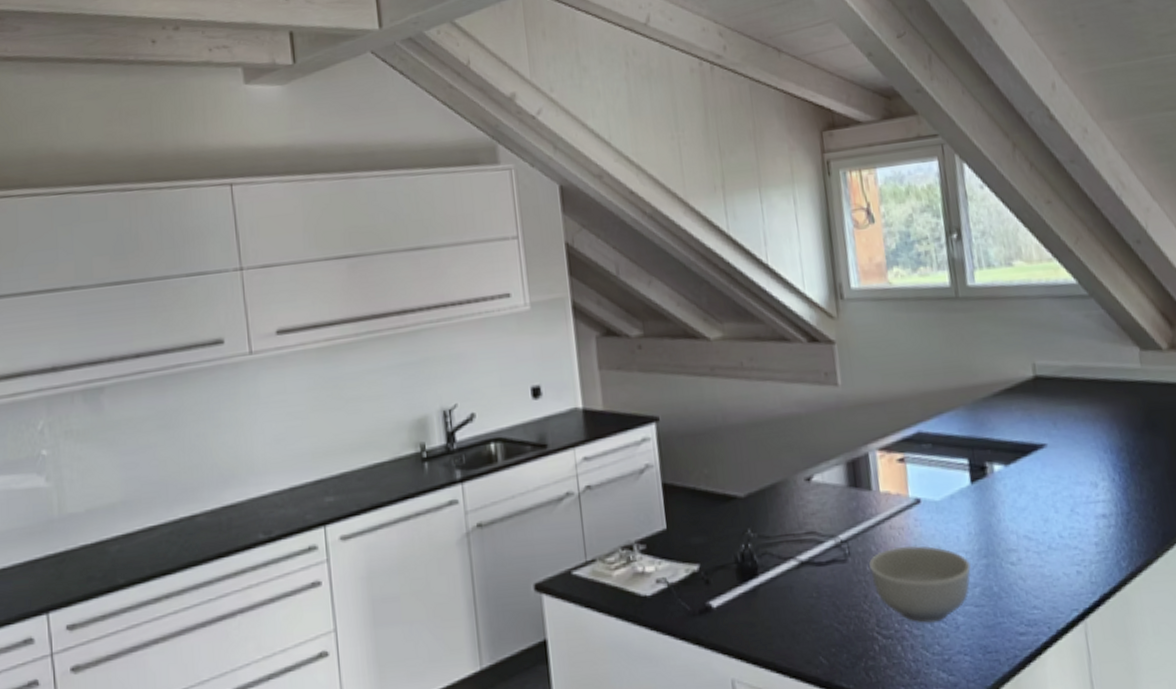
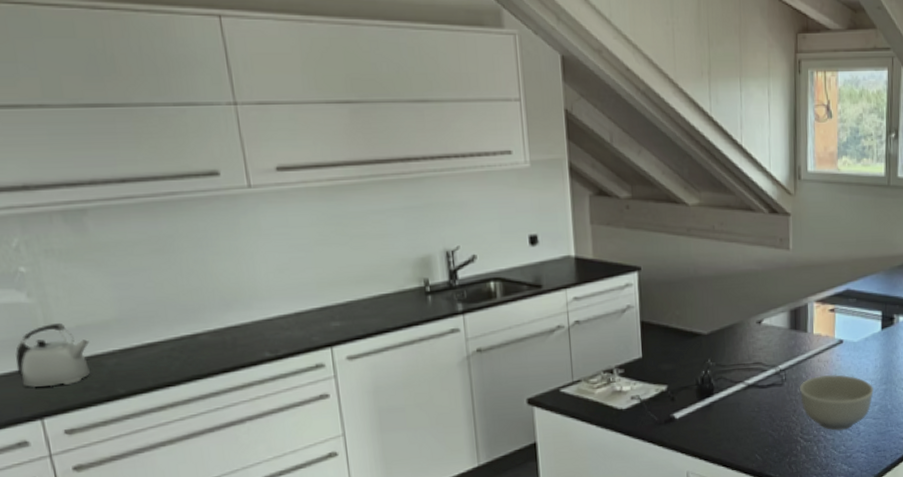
kettle: none [30,507,97,578] -> present [16,322,91,388]

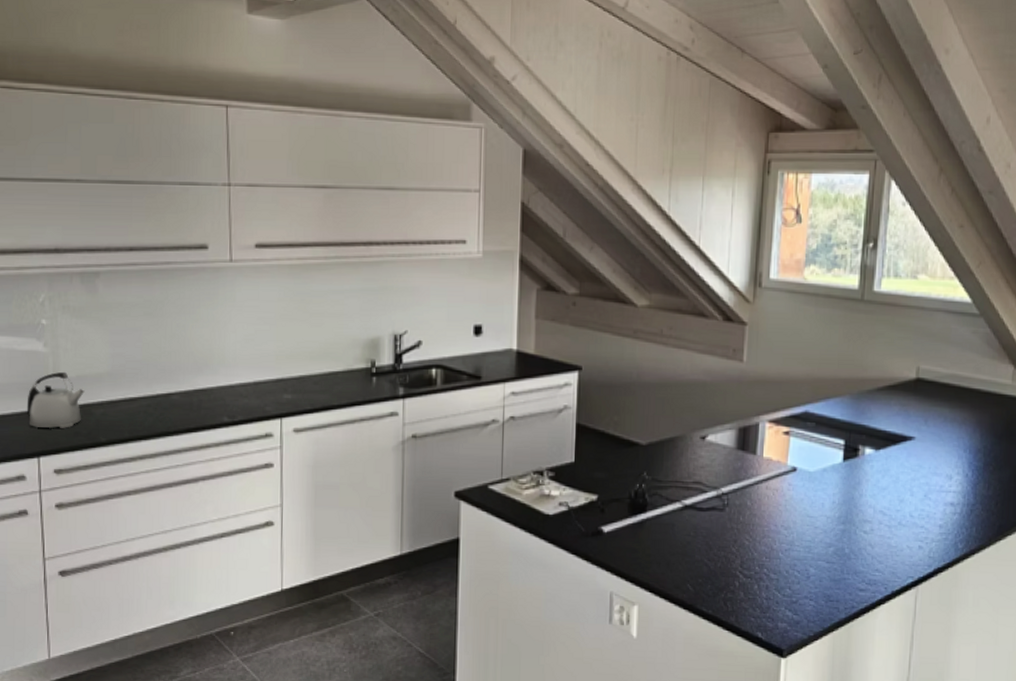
bowl: present [800,375,874,431] -> none [743,504,829,570]

